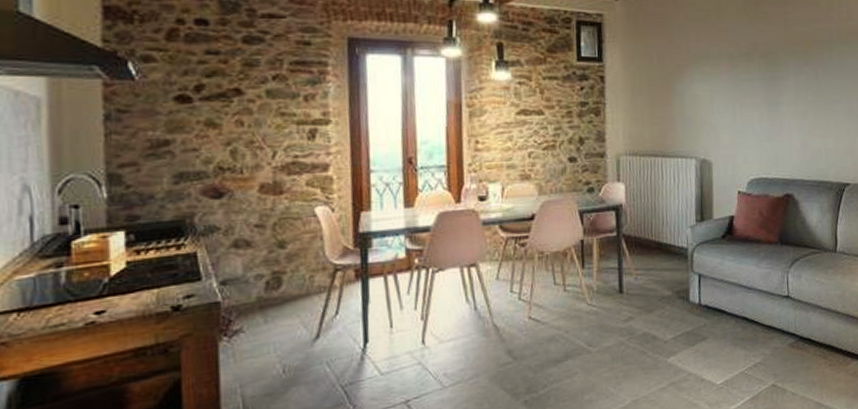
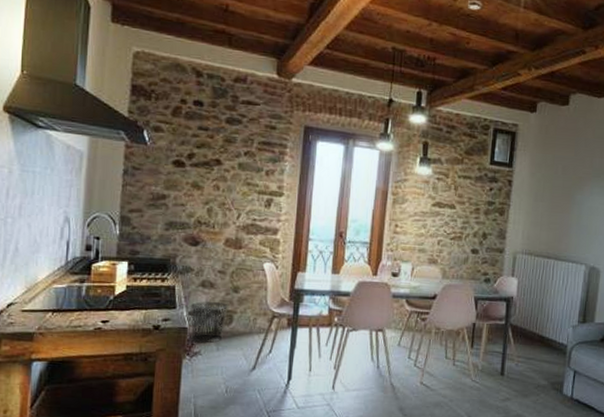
waste bin: none [221,263,274,318] -> present [190,300,228,343]

